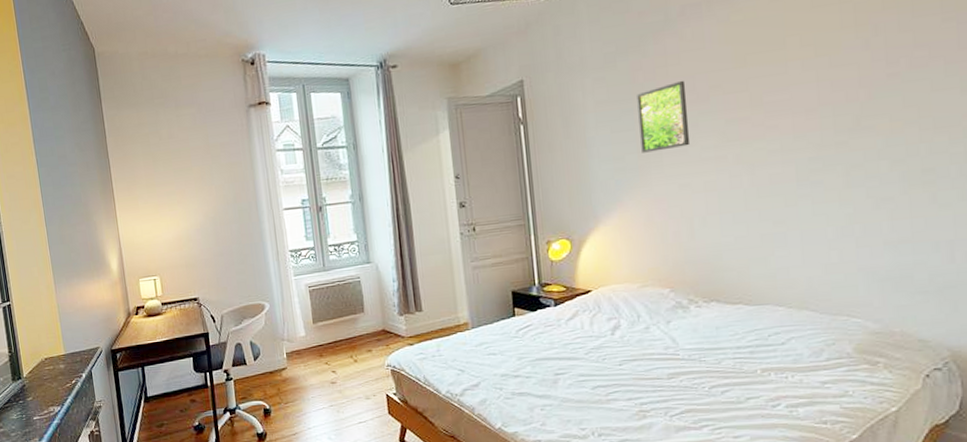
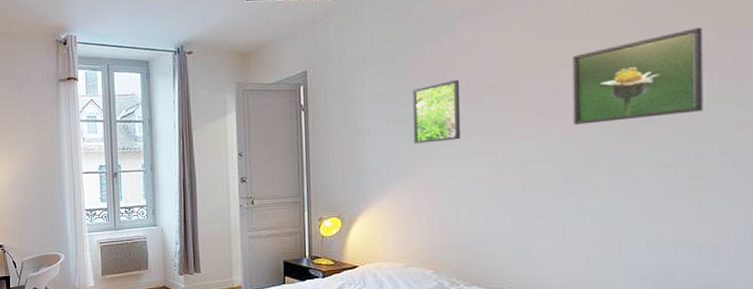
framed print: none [798,12,931,123] -> present [572,28,703,125]

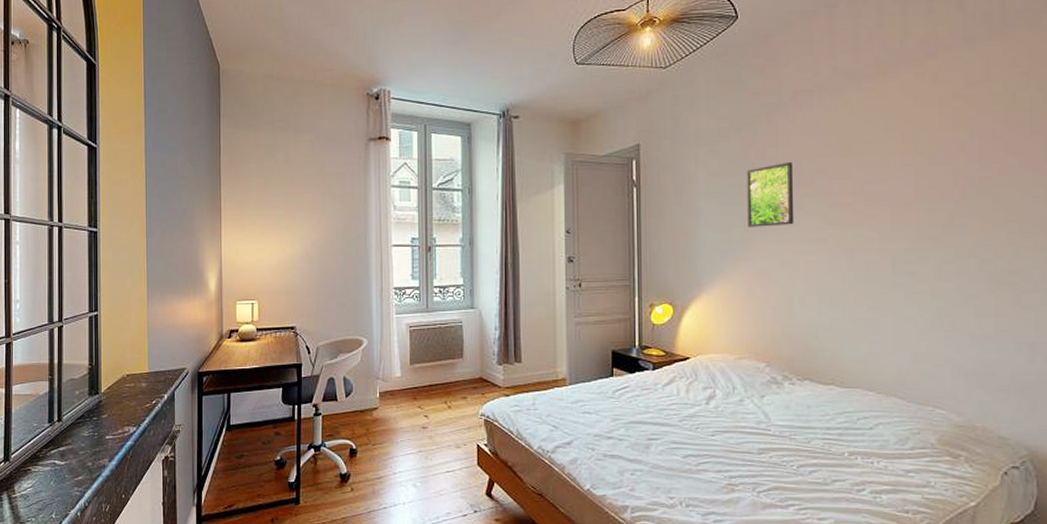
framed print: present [572,28,703,125] -> none [900,123,1019,214]

